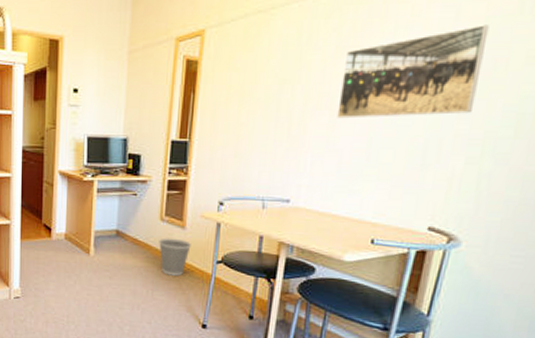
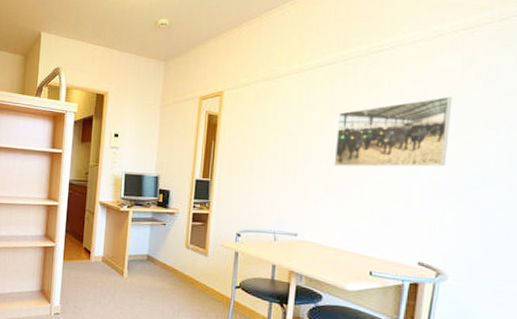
wastebasket: present [159,238,191,276] -> none [184,263,213,299]

